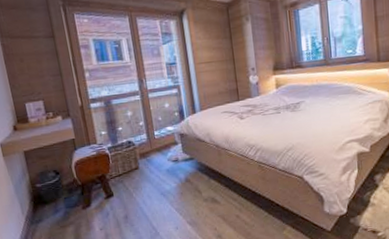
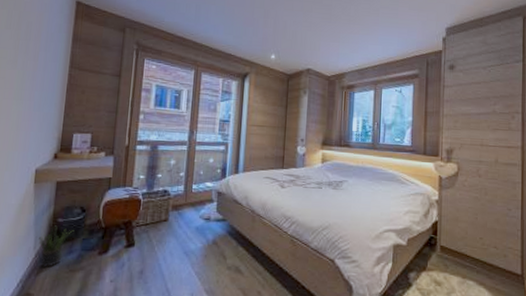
potted plant: none [24,191,54,228] -> present [38,225,74,268]

